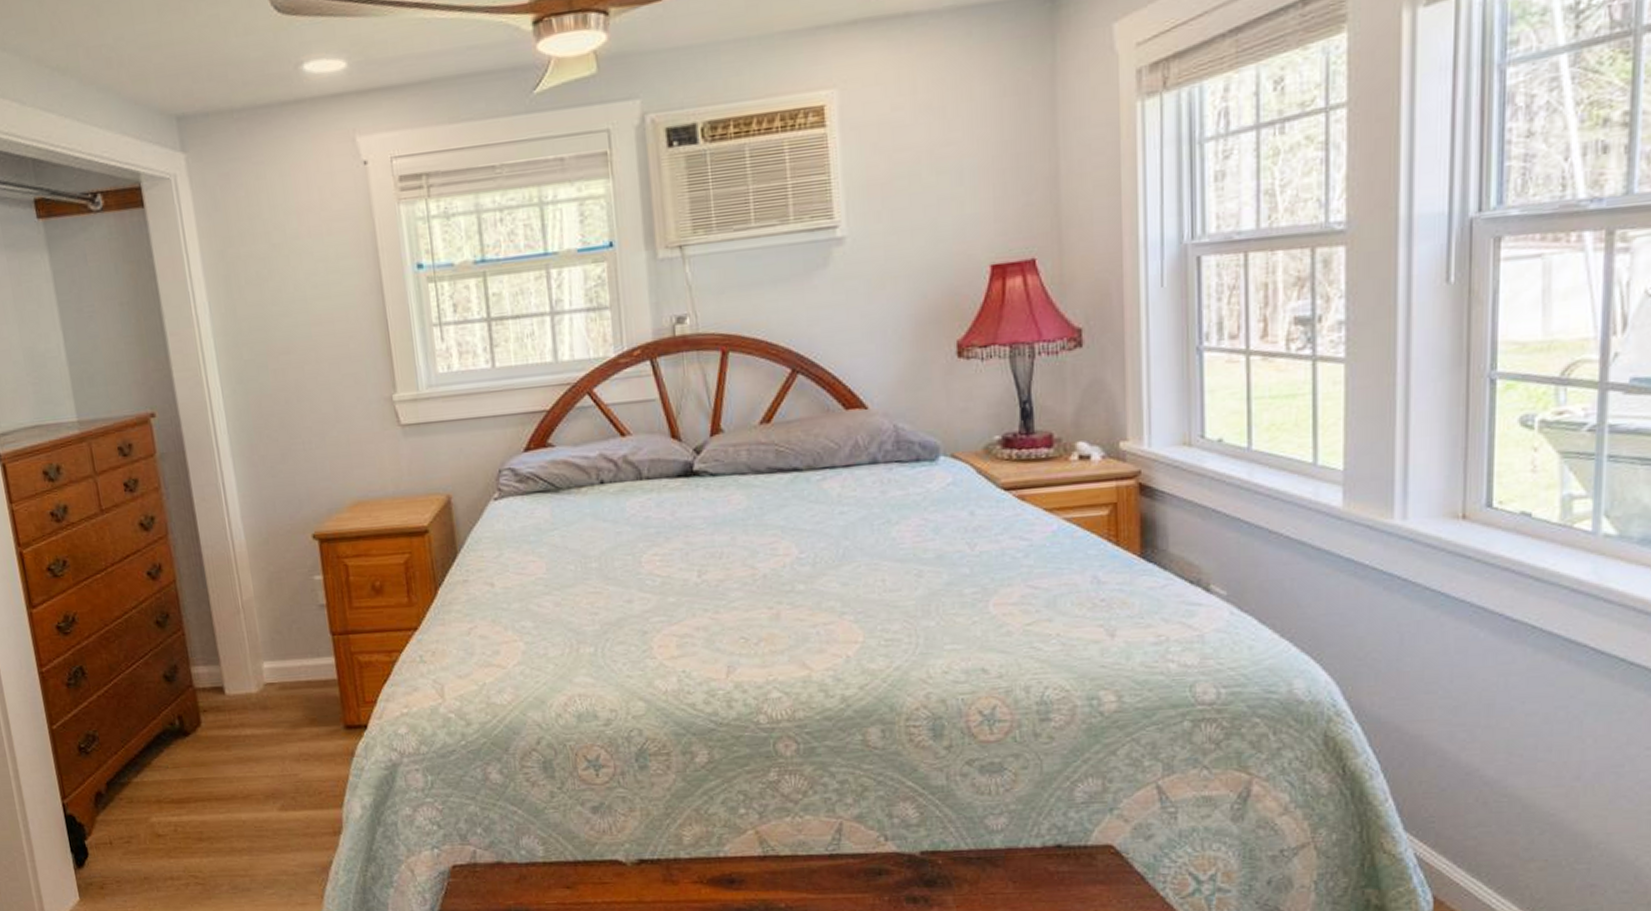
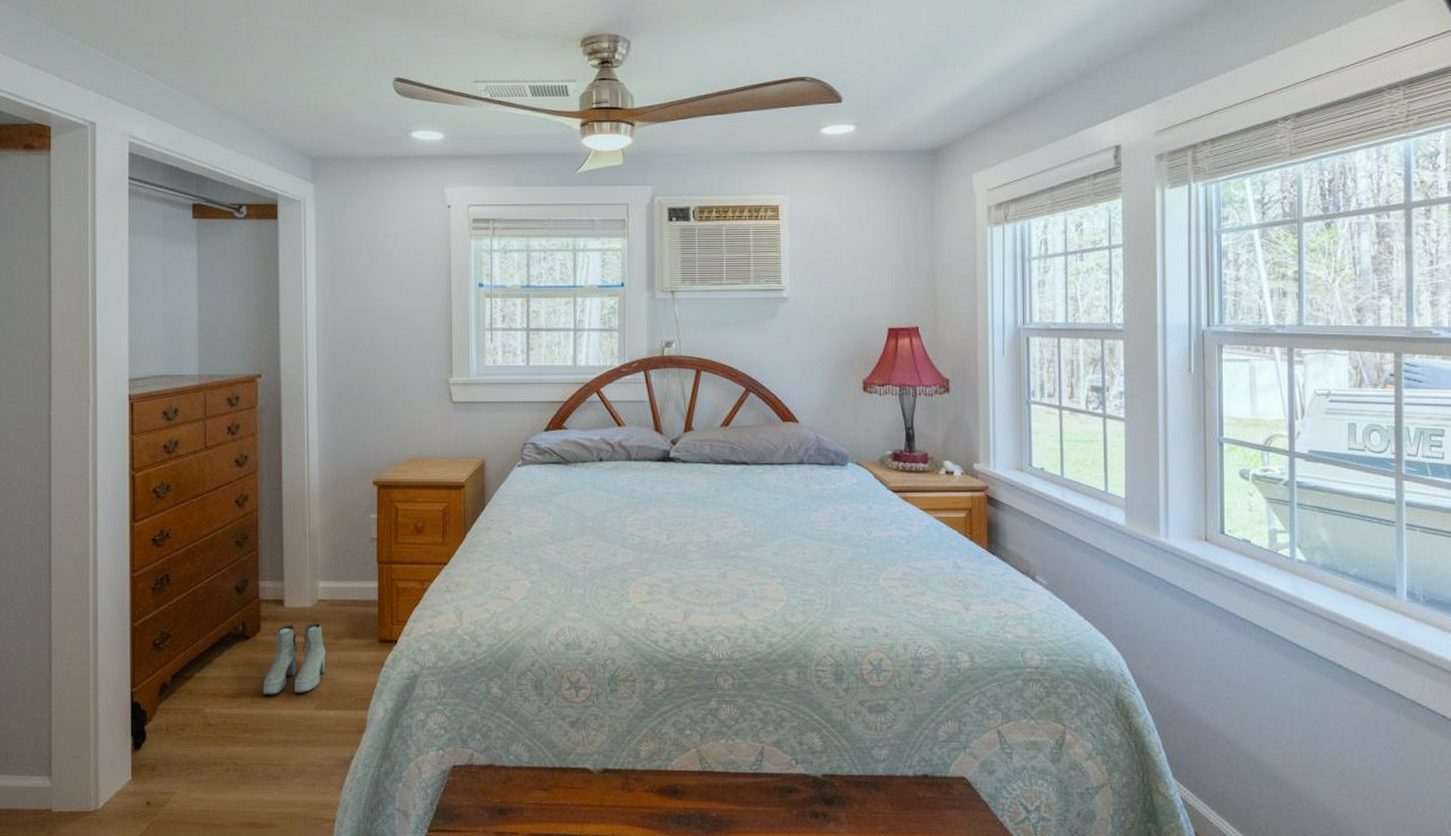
boots: none [213,711,286,798] -> present [263,623,326,695]

